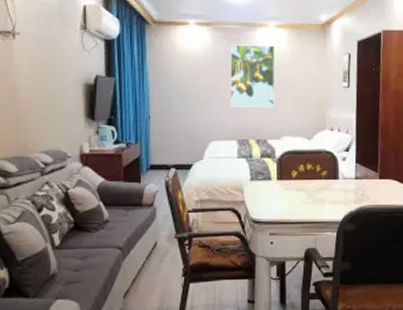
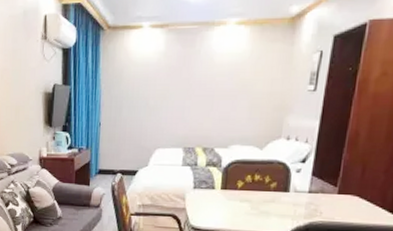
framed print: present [230,44,275,108] -> none [179,45,234,114]

